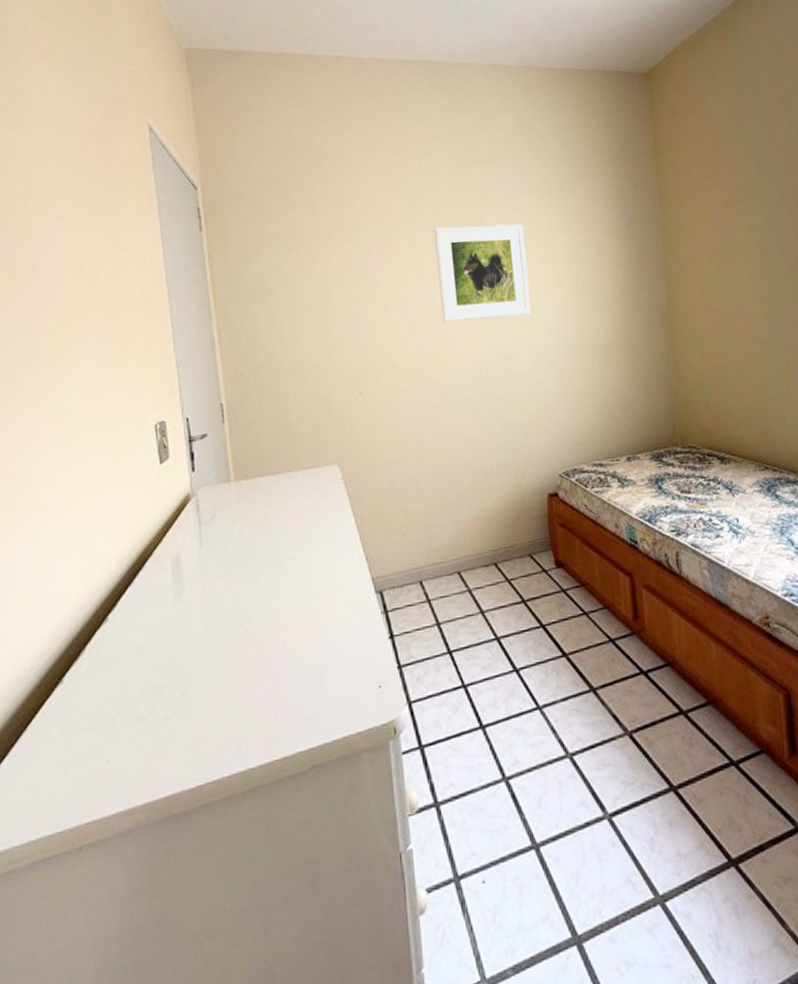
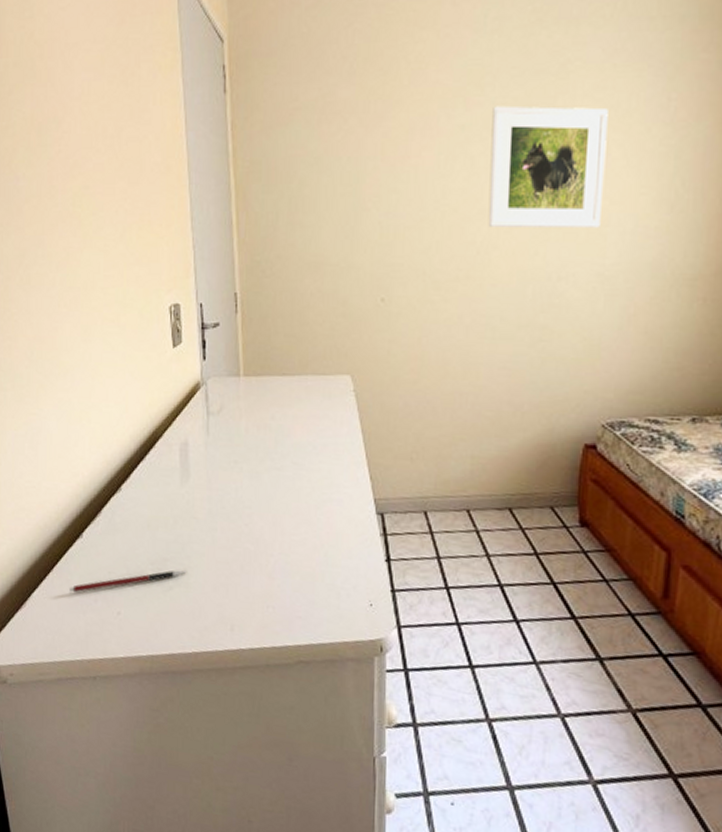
pen: none [48,695,184,751] -> present [70,570,186,593]

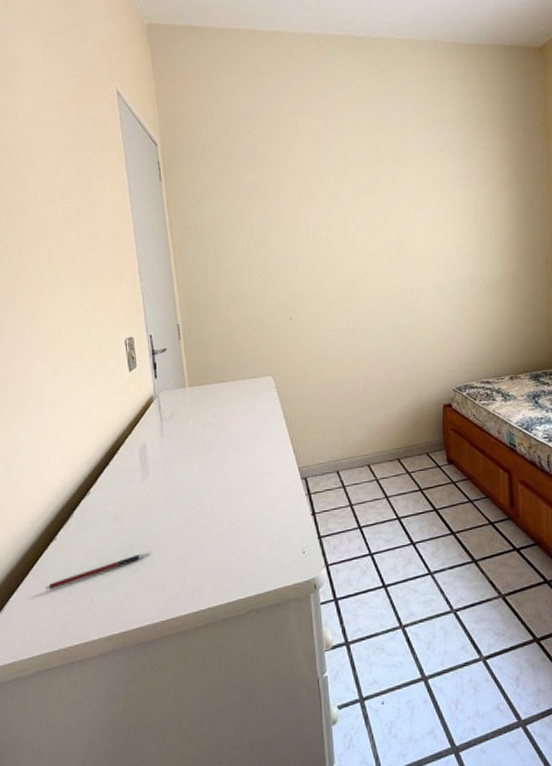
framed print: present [488,105,608,228] -> none [354,179,434,261]

